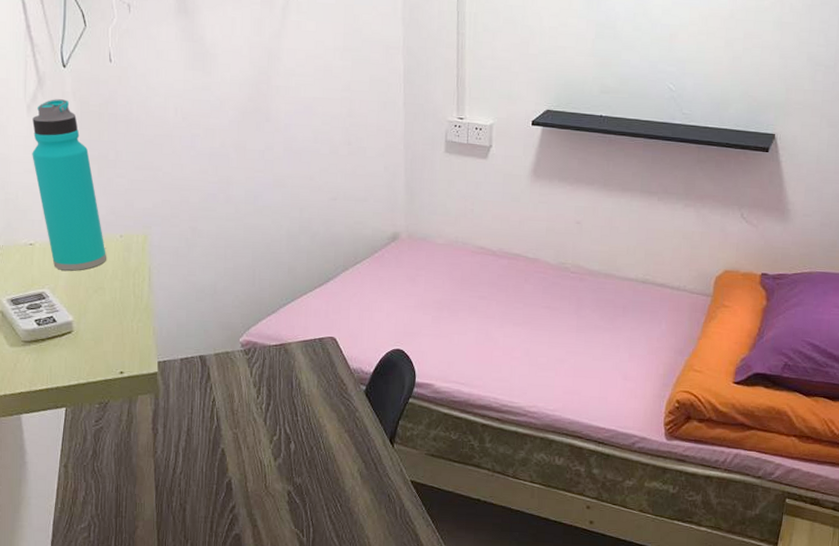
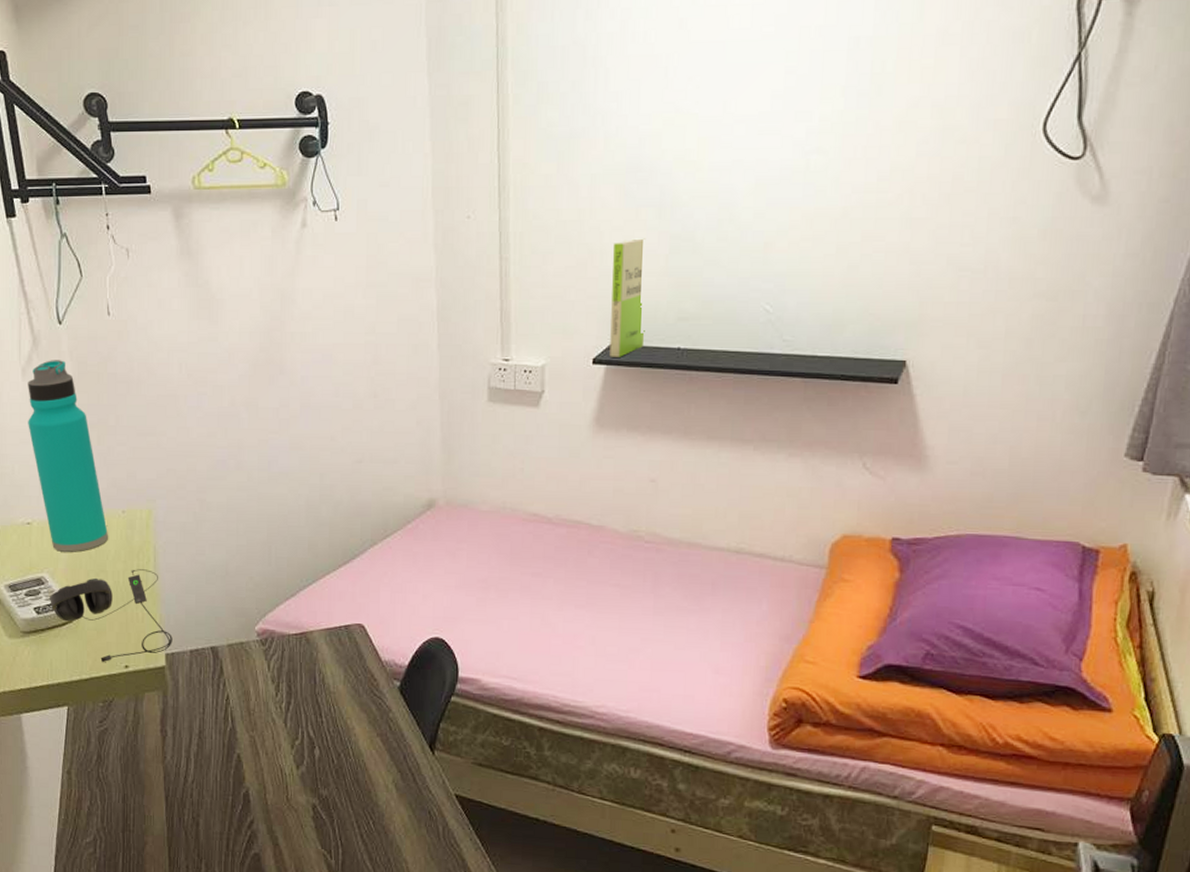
headphones: none [50,287,165,369] -> present [50,569,173,663]
book: none [546,24,577,121] -> present [610,238,646,357]

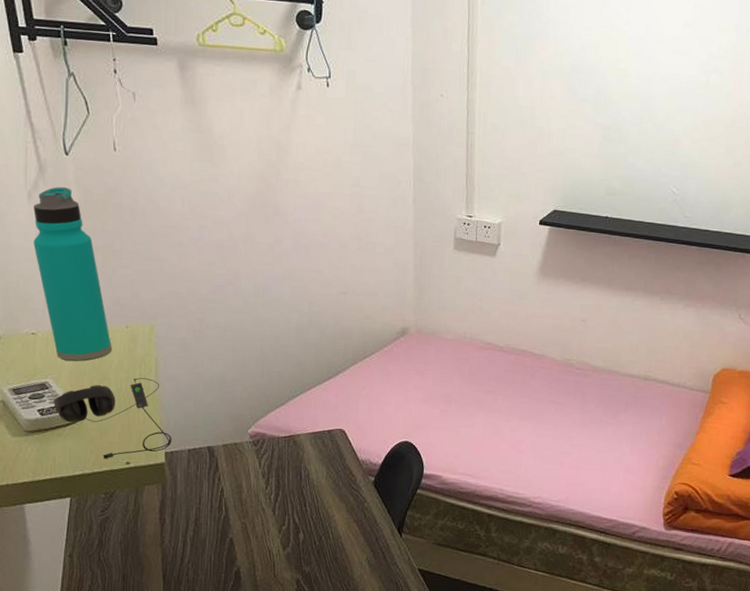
book: present [610,238,646,357] -> none [553,126,584,221]

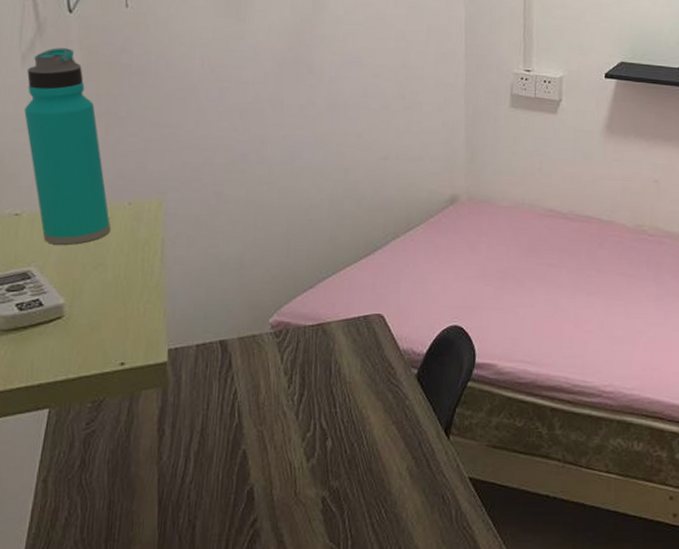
headphones: present [54,378,172,460] -> none [36,262,177,361]

